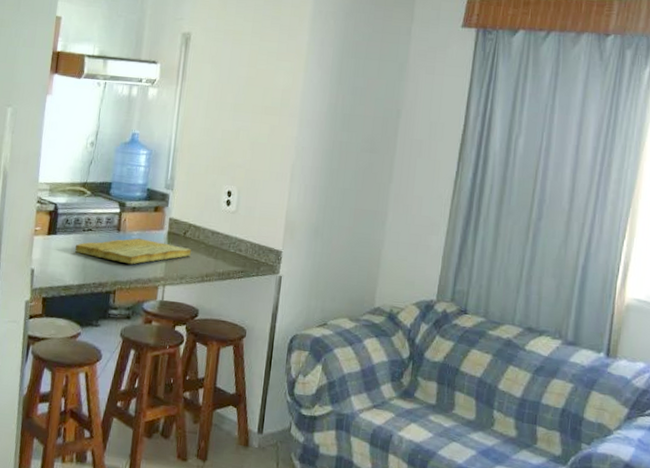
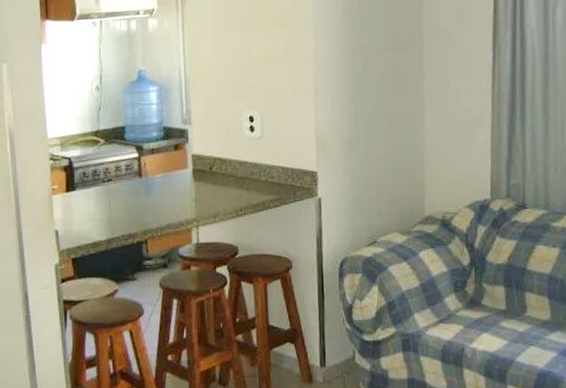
cutting board: present [75,237,191,265] -> none [97,180,220,210]

